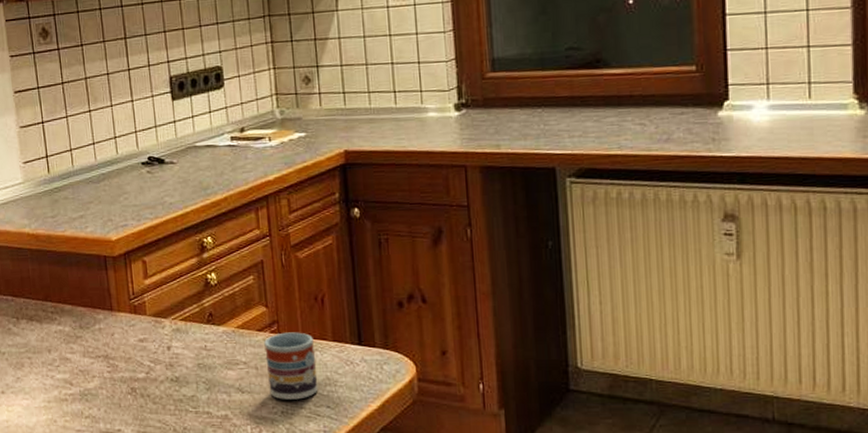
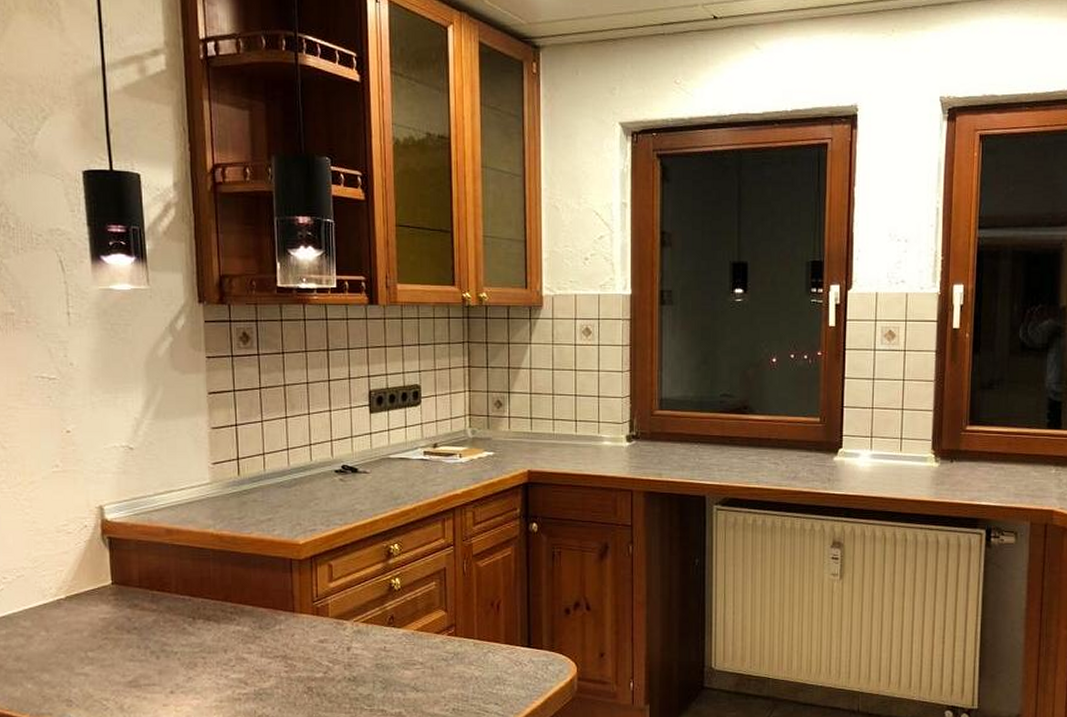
cup: present [264,332,319,400] -> none [441,635,489,698]

